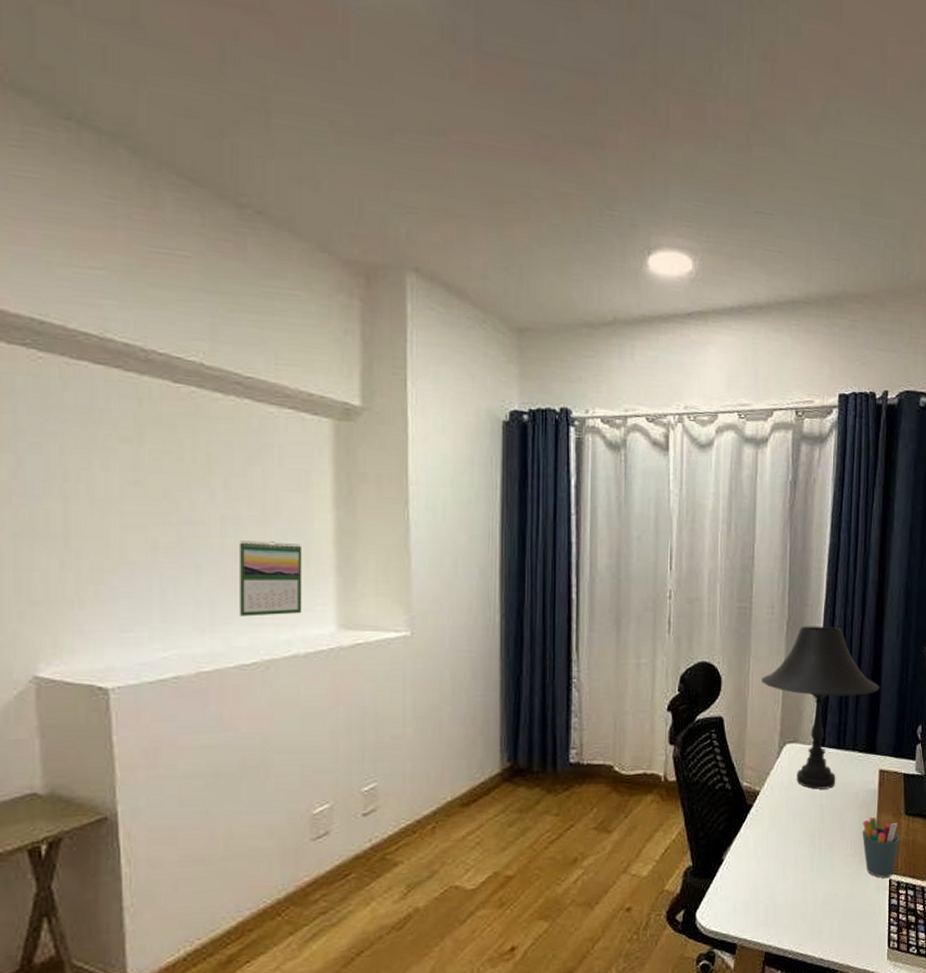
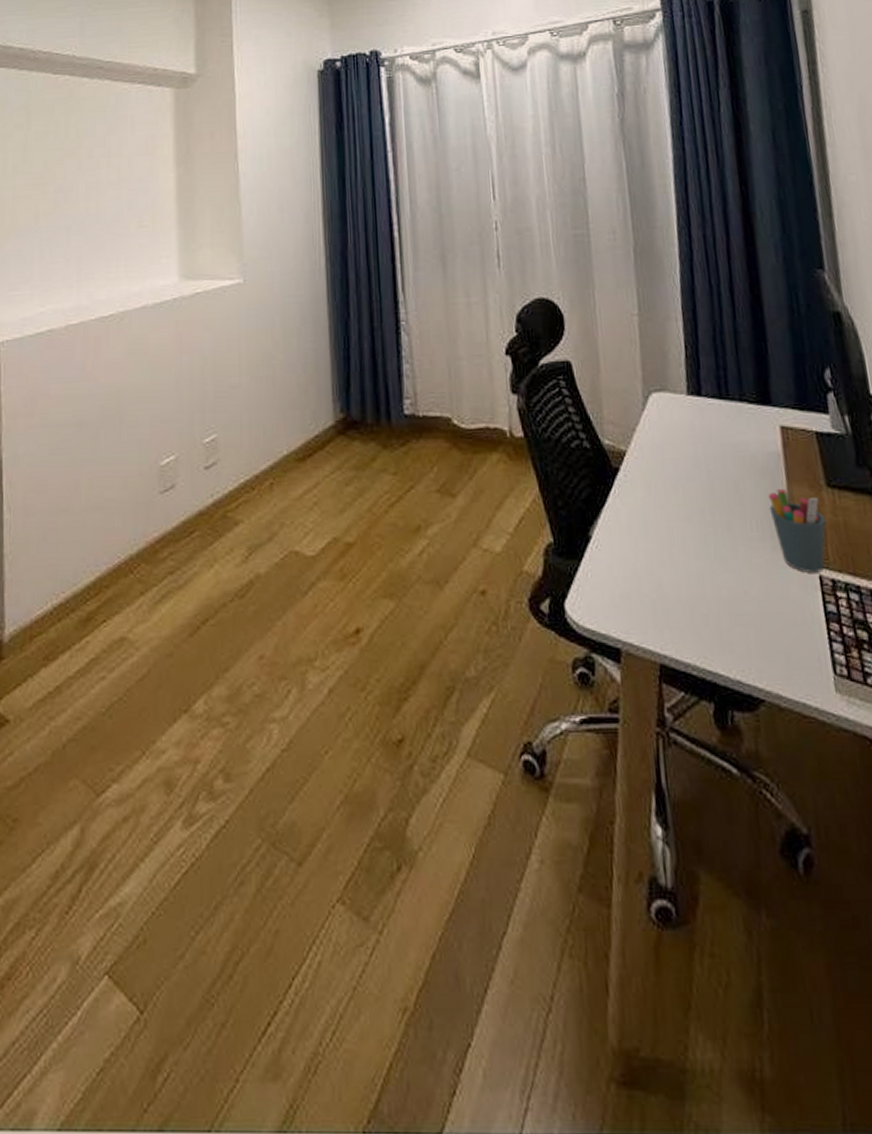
calendar: present [238,541,303,617] -> none [99,201,150,272]
table lamp: present [762,626,880,790] -> none [611,250,764,451]

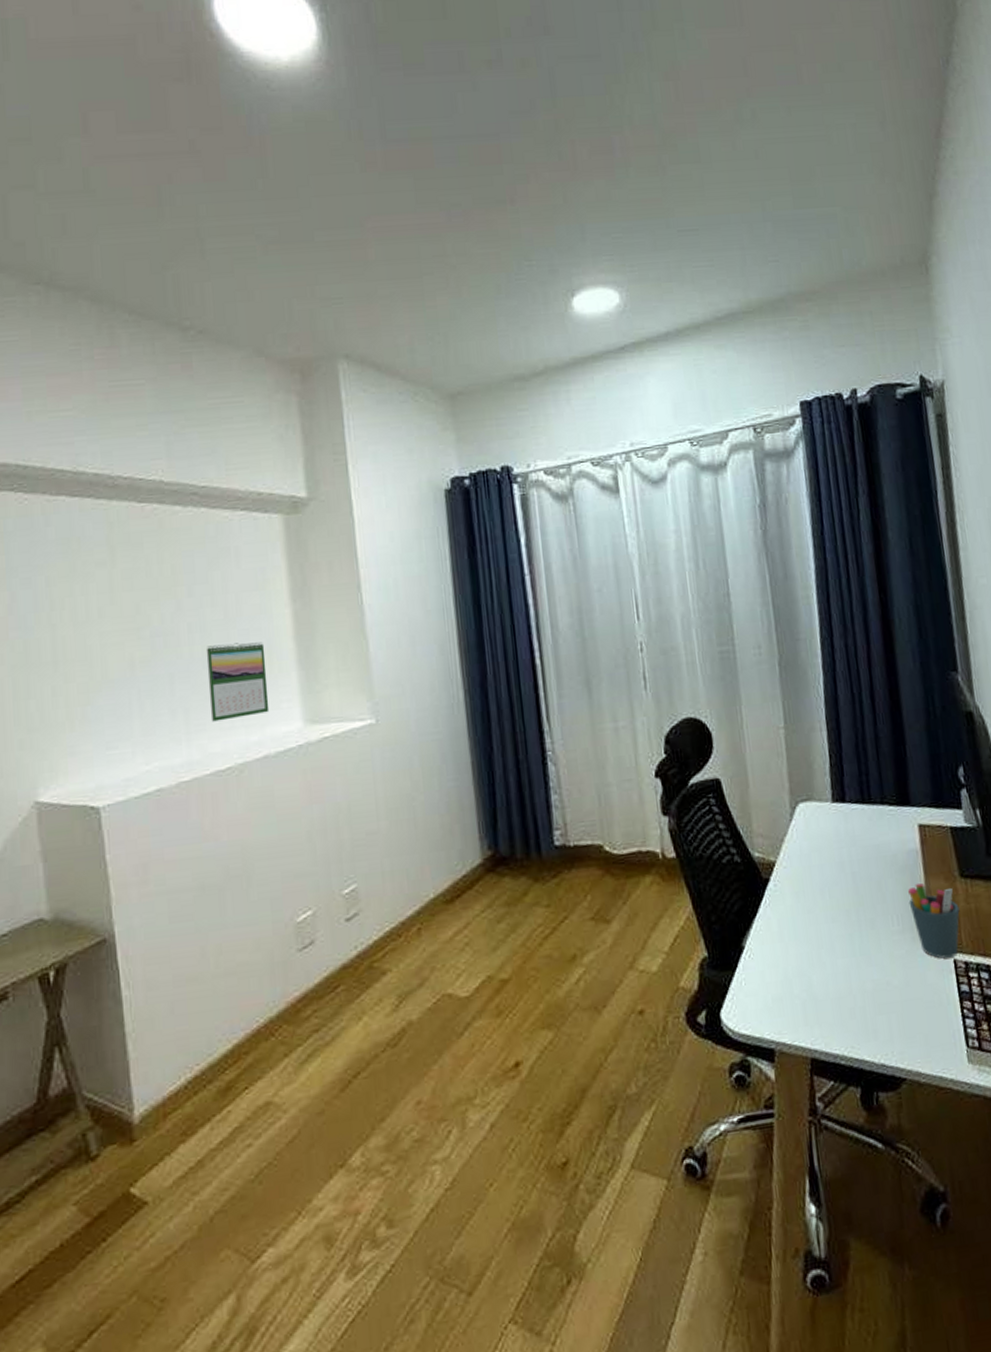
calendar: none [99,201,150,272] -> present [206,642,270,722]

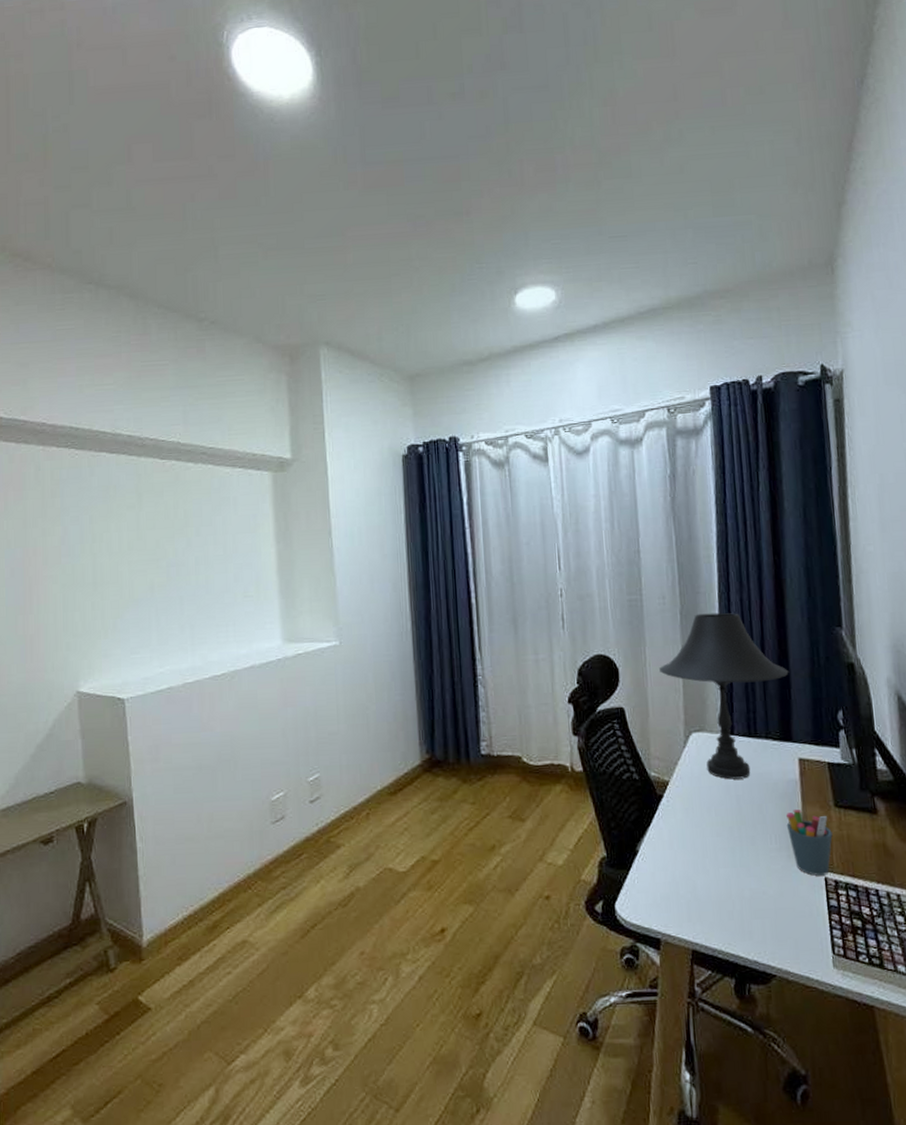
calendar: present [206,642,270,722] -> none [208,574,256,637]
table lamp: none [758,661,903,855] -> present [659,612,789,780]

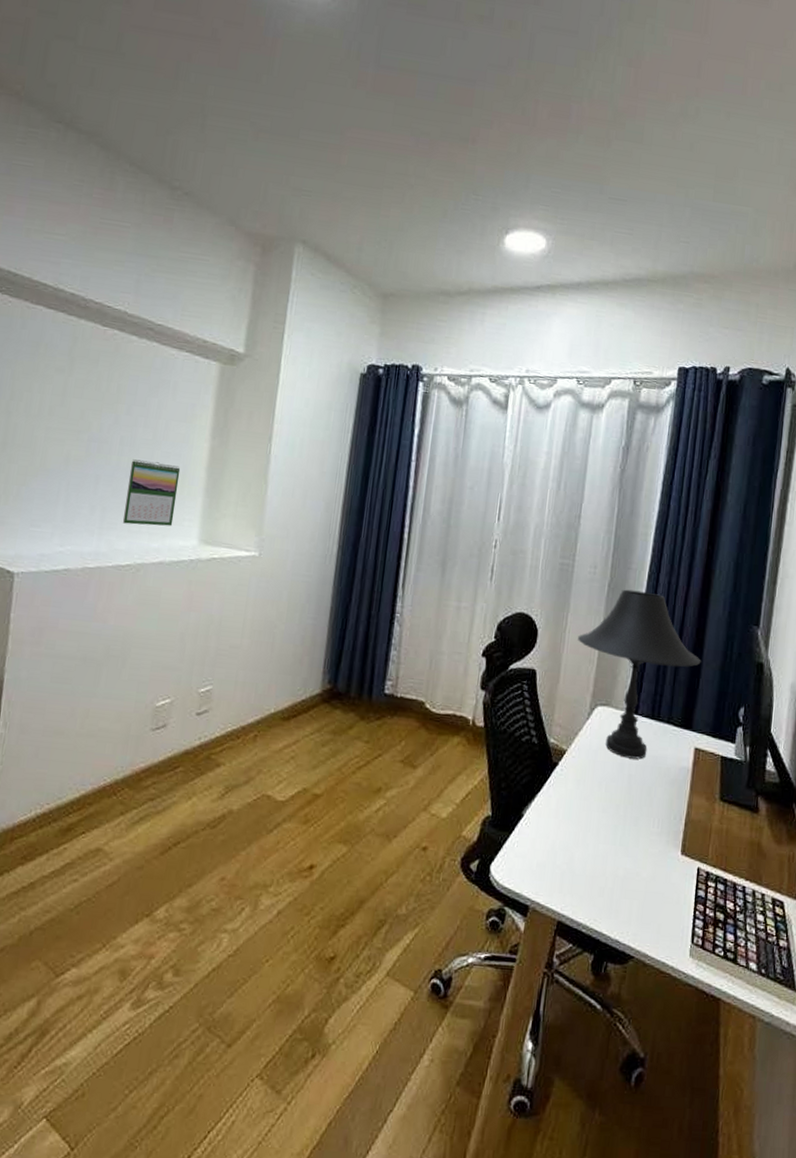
calendar: none [208,574,256,637] -> present [122,459,181,526]
pen holder: present [786,808,833,876] -> none [671,796,713,866]

